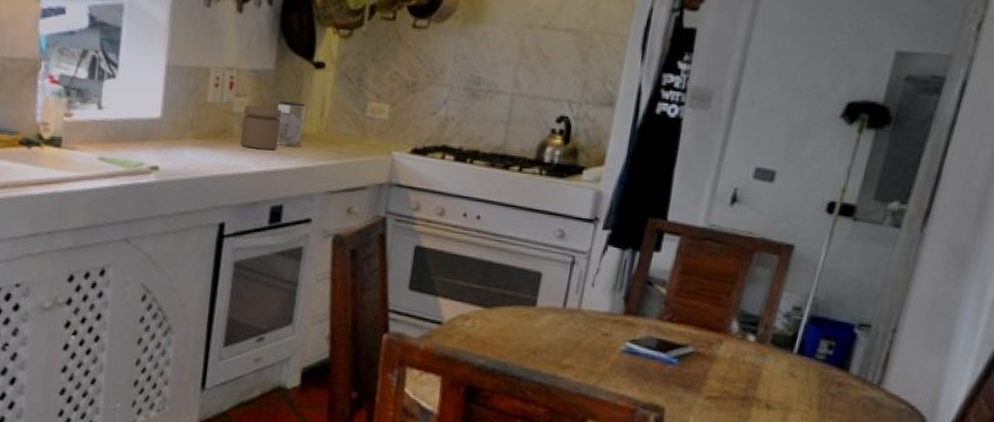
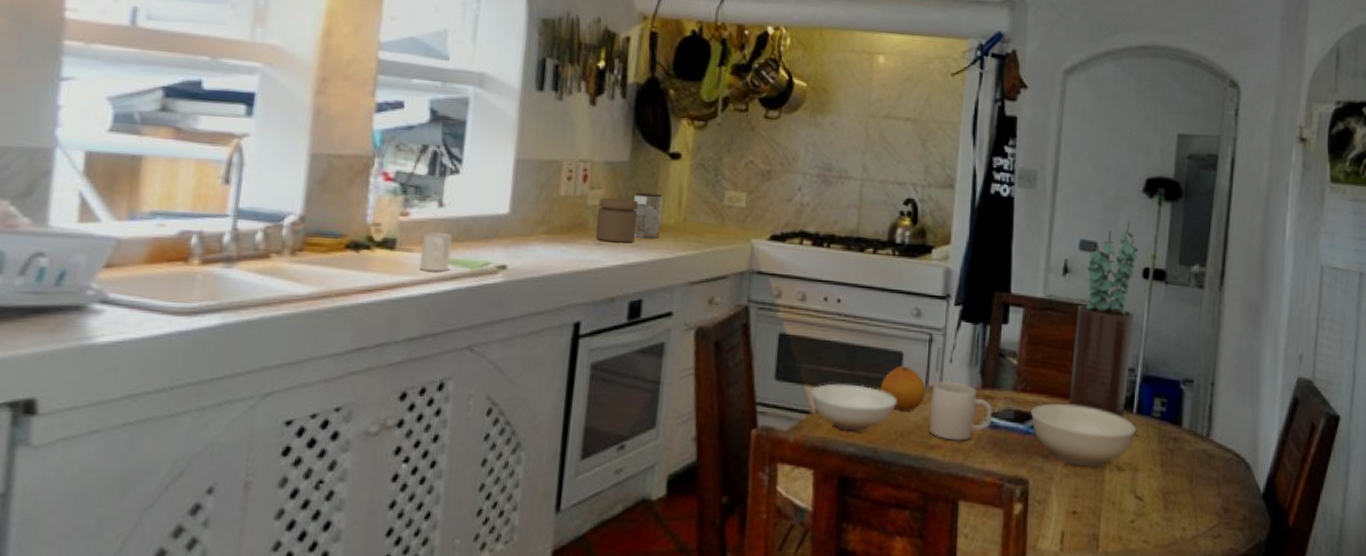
cup: none [82,132,110,170] -> present [419,232,452,272]
bowl: none [443,297,531,345] -> present [811,383,896,431]
fruit: none [515,285,563,331] -> present [881,365,925,411]
mug: none [562,304,634,364] -> present [928,381,993,441]
bowl: none [675,335,794,403] -> present [1031,403,1135,467]
vase: none [719,149,826,358] -> present [1069,221,1138,418]

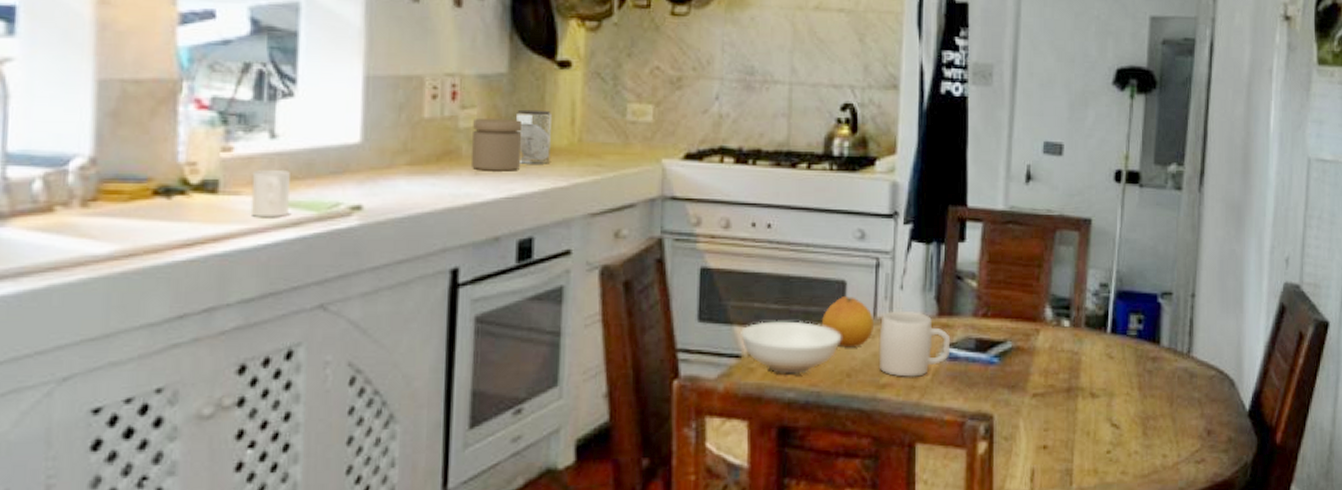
bowl: present [1031,403,1135,467] -> none [994,327,1110,396]
vase: present [1069,221,1138,418] -> none [1036,118,1109,340]

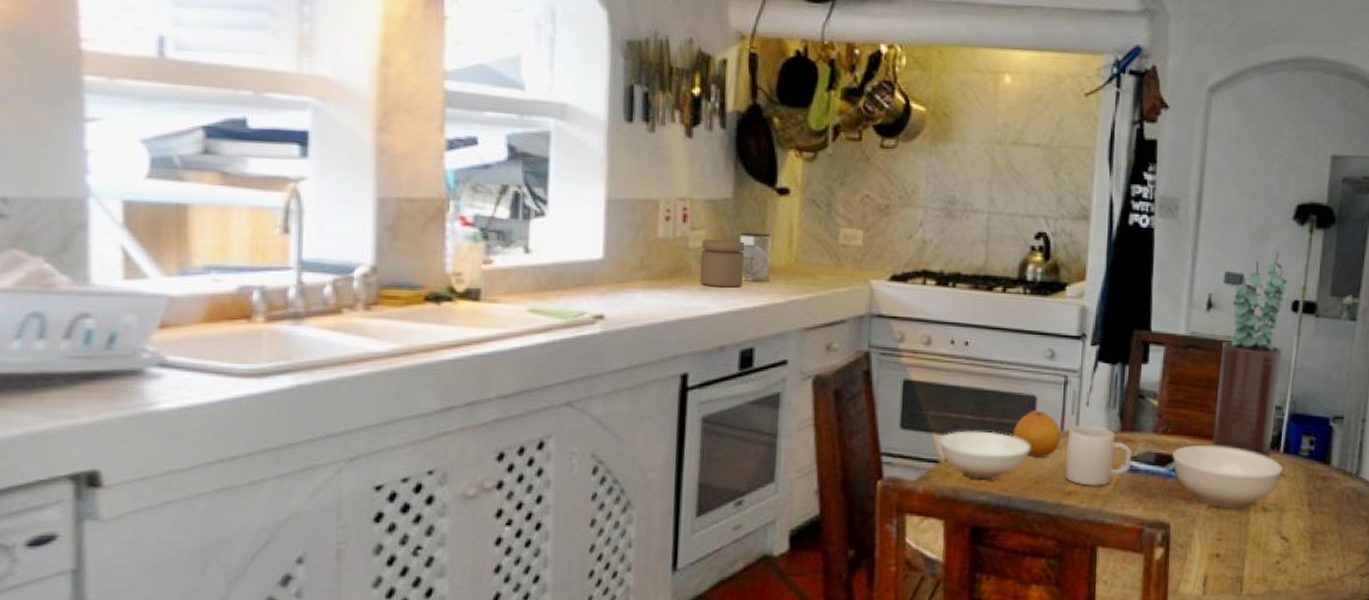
cup: present [250,170,290,217] -> none [507,281,542,323]
bowl: none [994,327,1110,396] -> present [1173,444,1282,509]
vase: none [1036,118,1109,340] -> present [1212,251,1288,458]

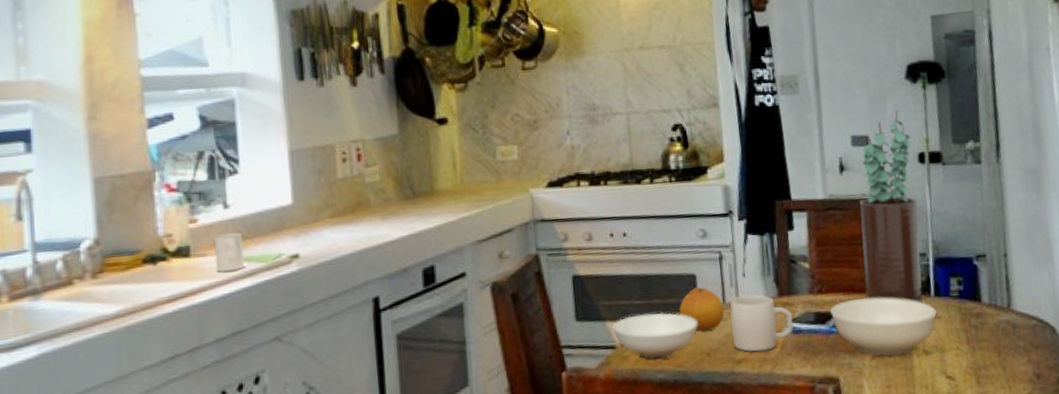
cup: none [507,281,542,323] -> present [214,232,244,272]
jar: present [699,238,745,288] -> none [376,171,417,216]
jar: present [739,231,771,282] -> none [408,160,440,206]

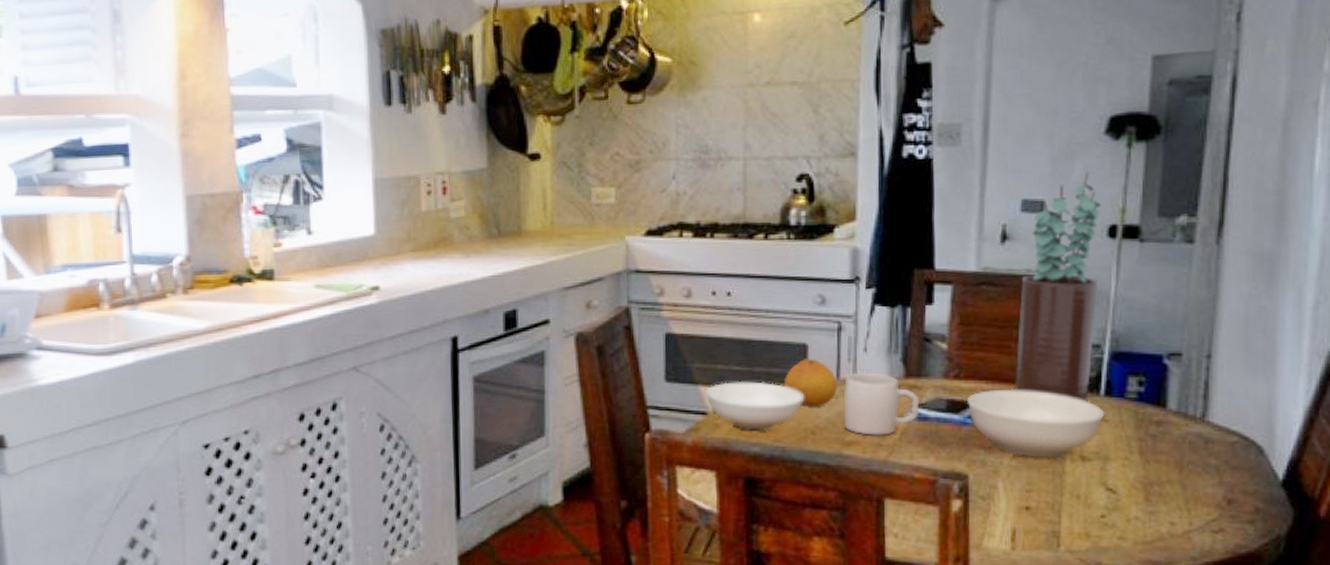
cup: present [214,232,244,272] -> none [297,260,325,298]

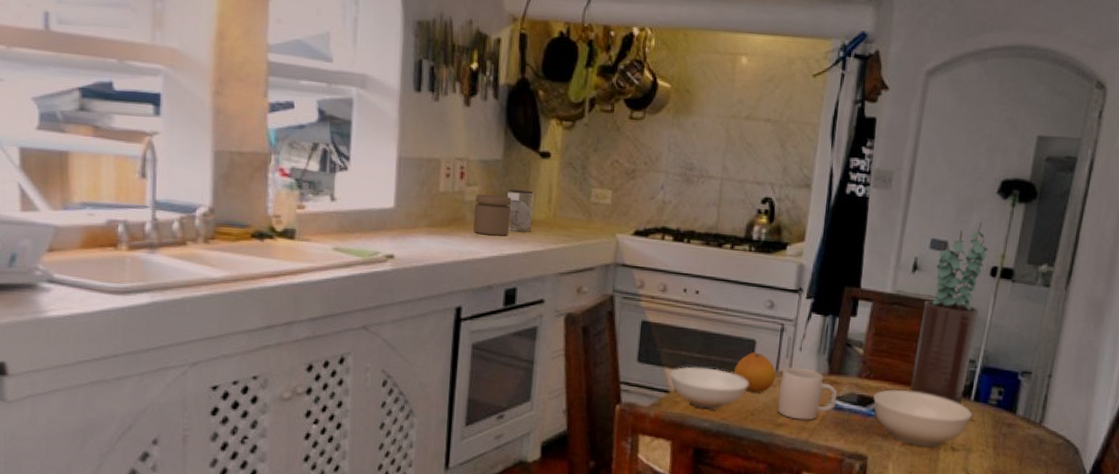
jar: none [461,207,503,254] -> present [472,193,511,236]
jar: none [495,198,527,246] -> present [506,188,534,233]

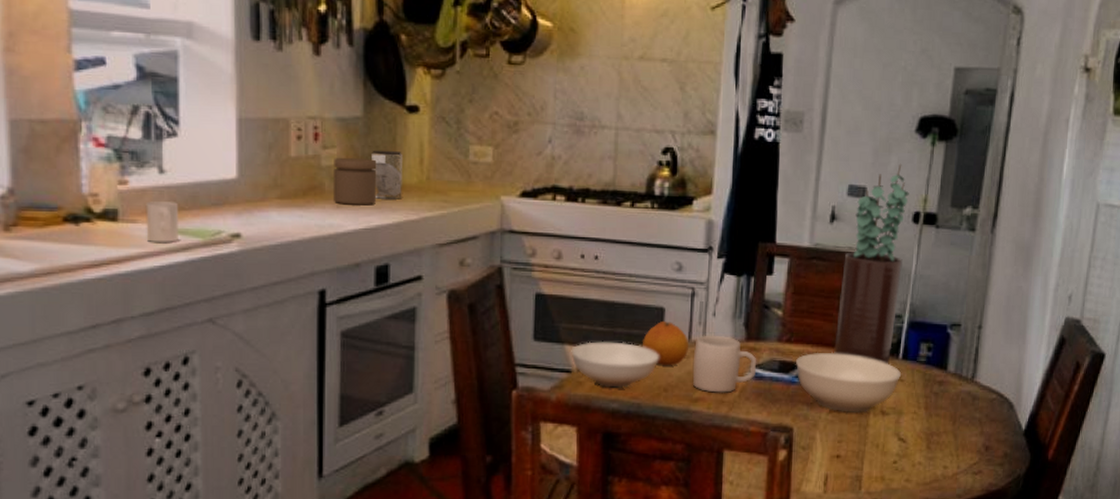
cup: none [316,224,344,260] -> present [146,201,178,242]

